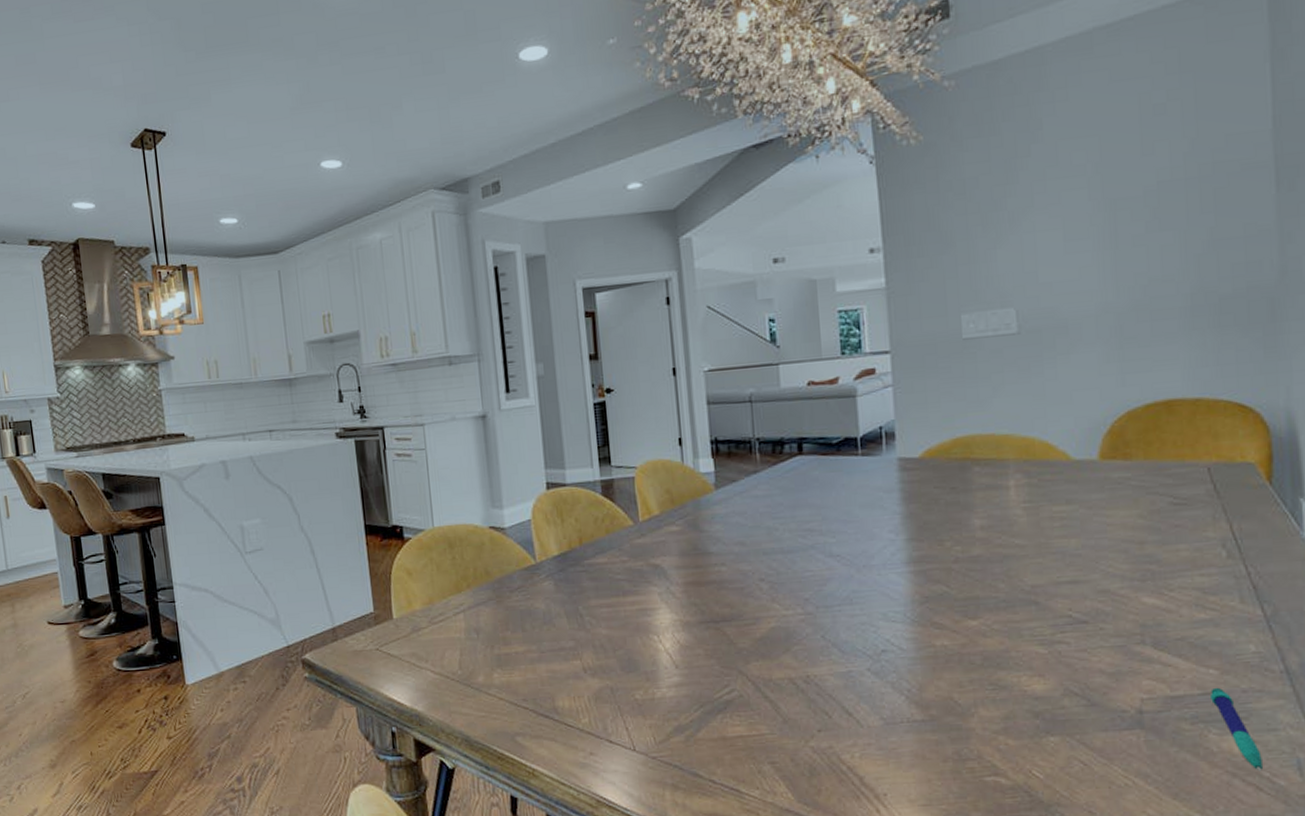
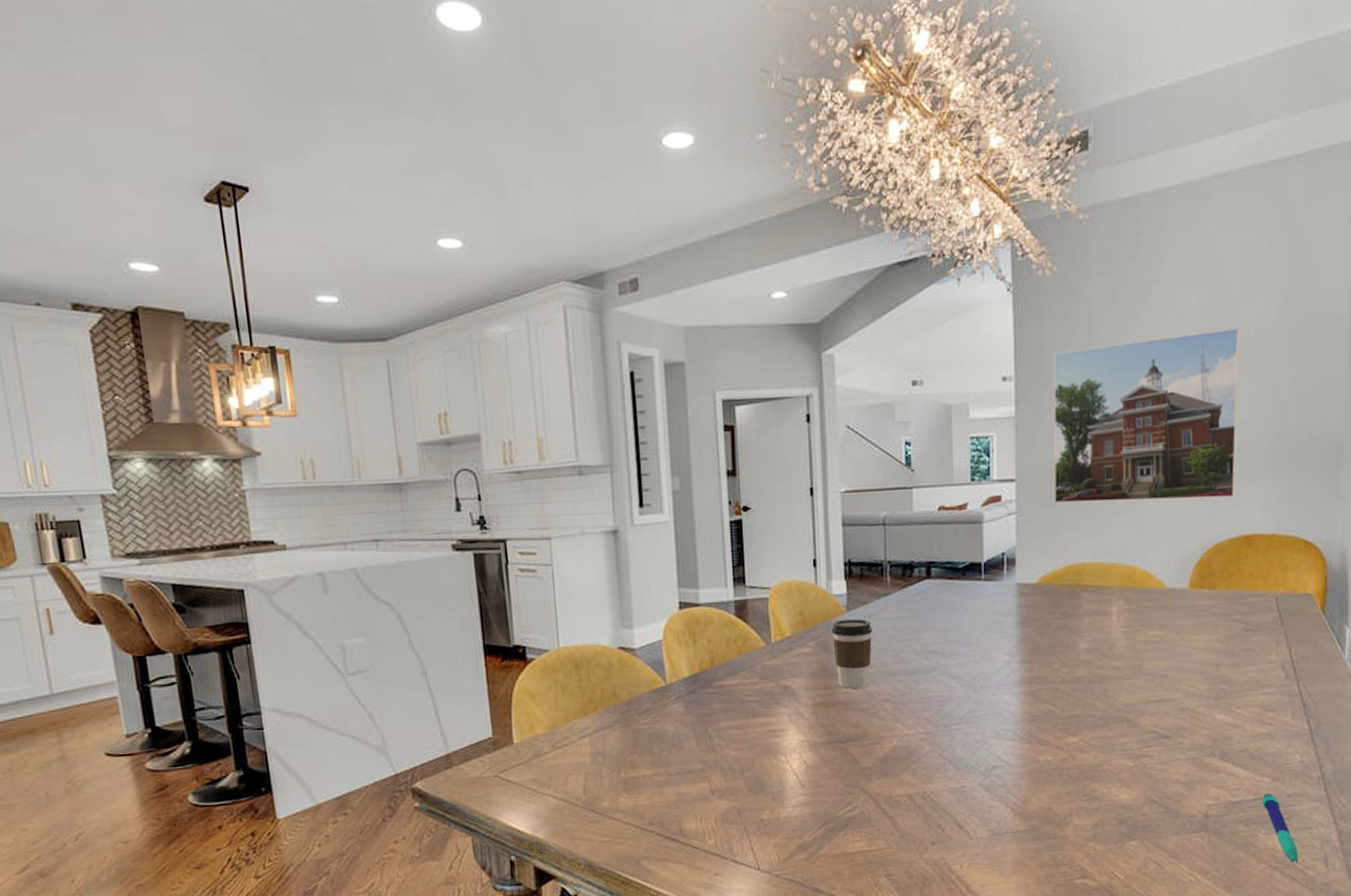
coffee cup: none [700,497,744,567] -> present [831,619,873,689]
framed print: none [924,180,1147,375] -> present [1053,327,1239,504]

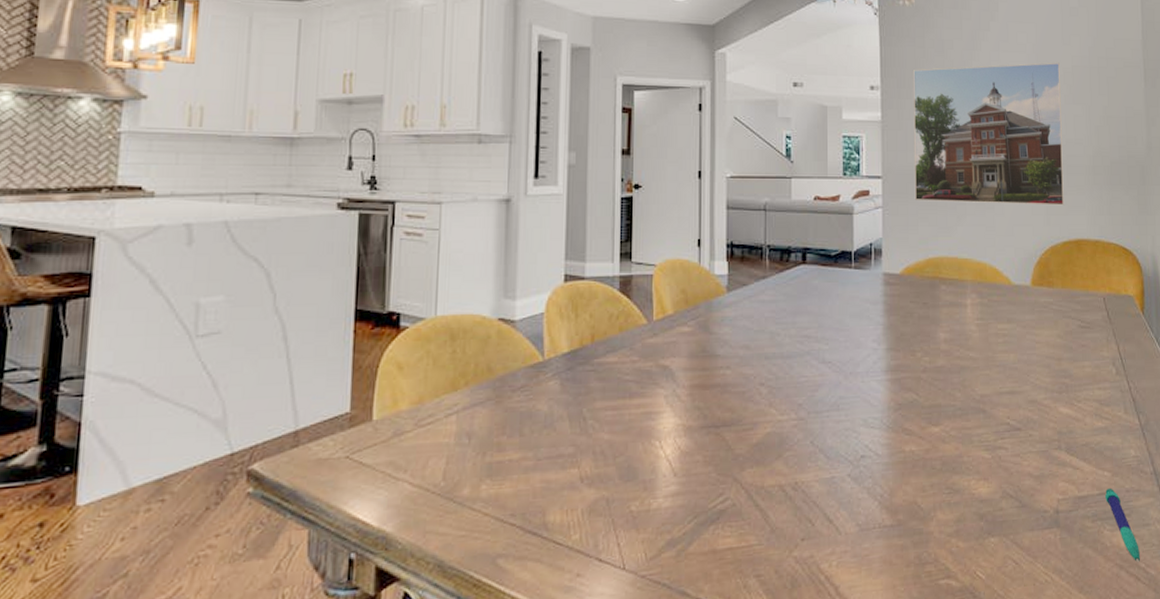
coffee cup: present [831,619,873,689] -> none [711,300,751,371]

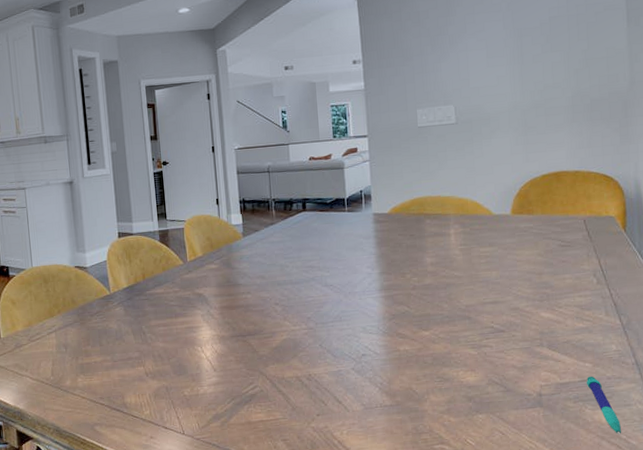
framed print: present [912,62,1064,206] -> none [391,15,543,153]

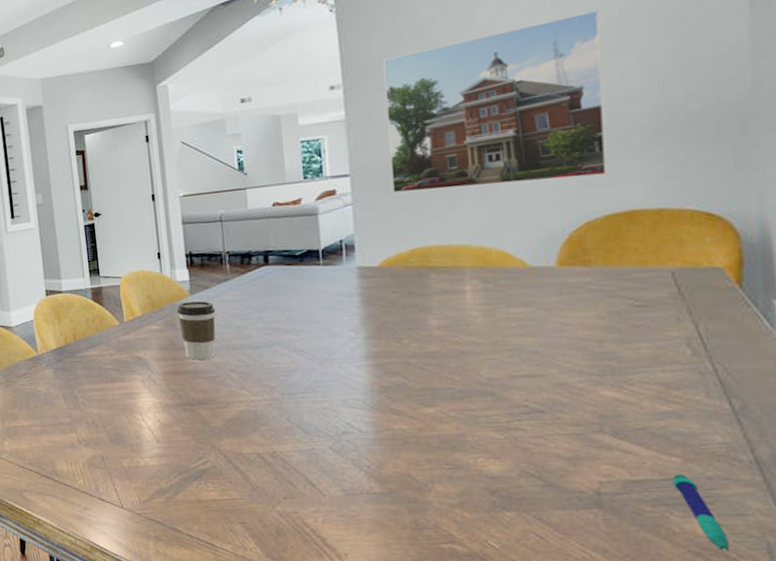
coffee cup: none [232,242,264,295] -> present [176,301,216,360]
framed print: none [391,15,543,153] -> present [382,9,607,194]

